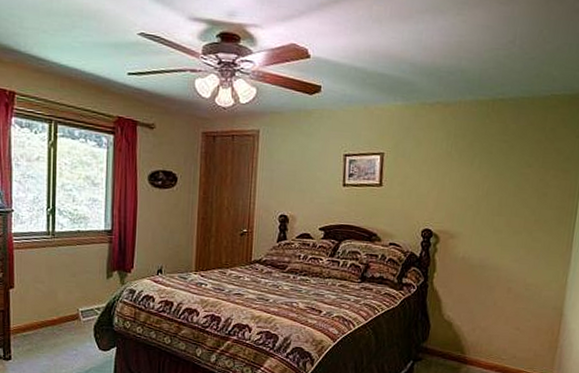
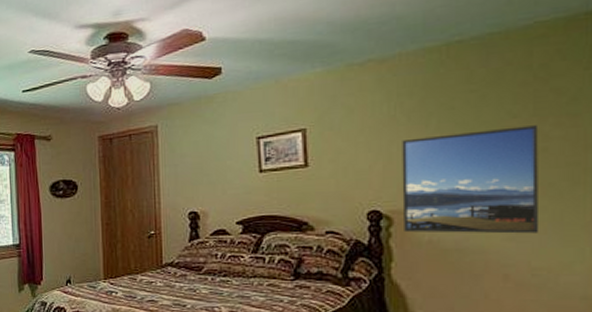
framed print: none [446,173,544,258] -> present [402,125,540,234]

